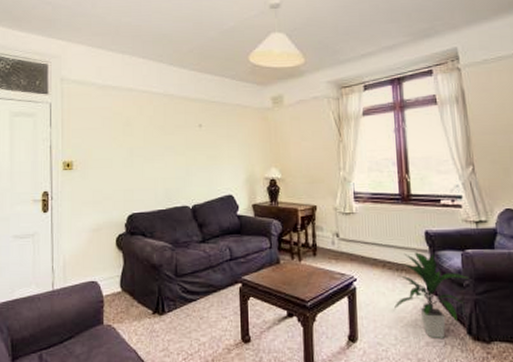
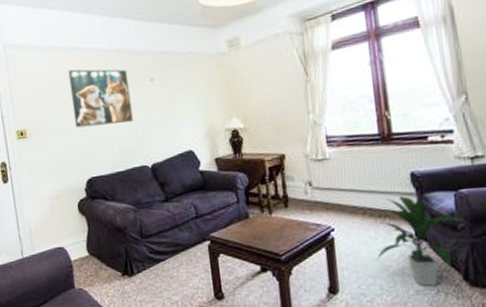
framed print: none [121,108,179,164] -> present [68,69,133,128]

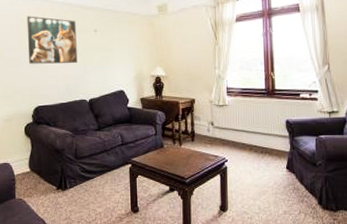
indoor plant: present [377,196,464,286] -> none [258,138,321,208]

